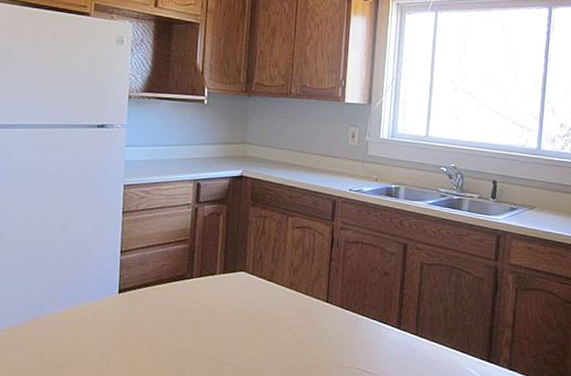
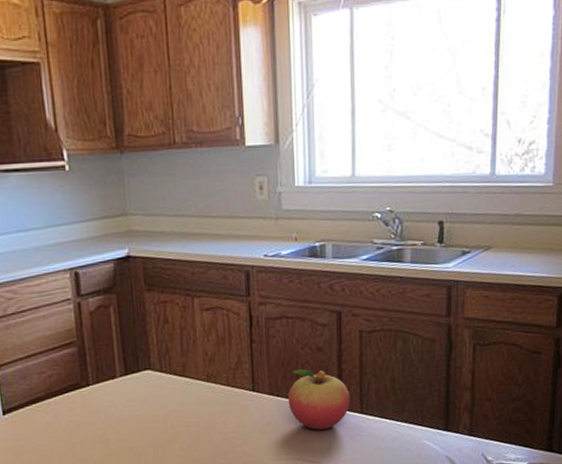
fruit: none [355,289,408,345] -> present [287,369,350,430]

